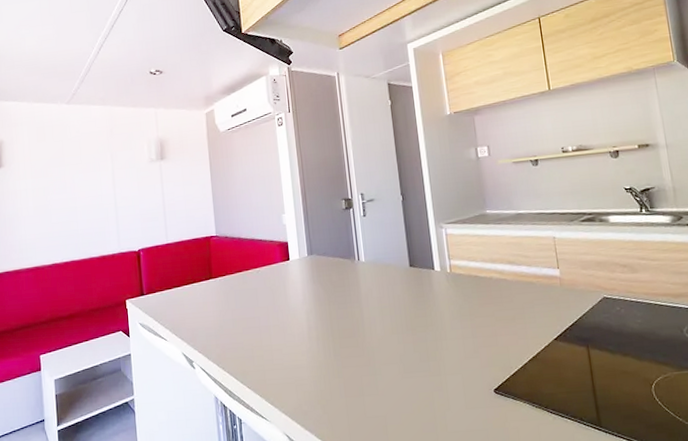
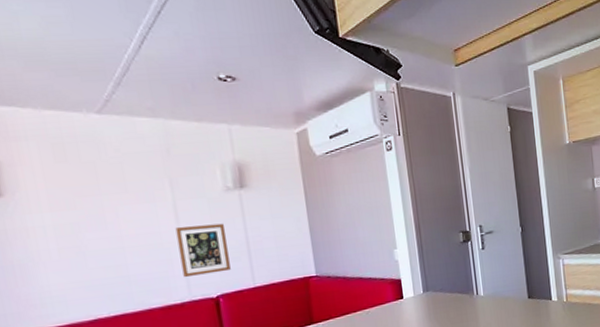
picture frame: none [112,189,150,233] -> present [175,223,231,278]

